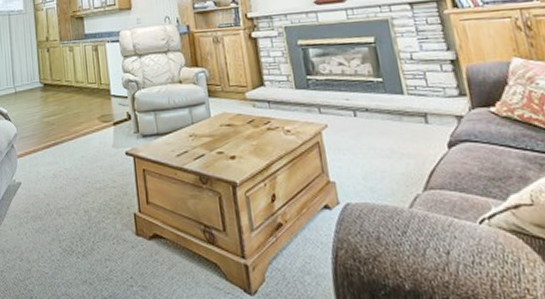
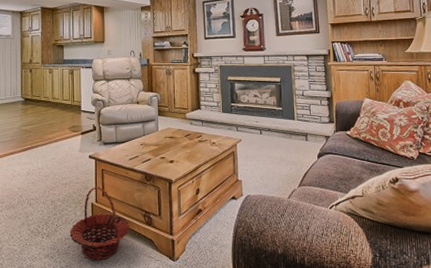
basket: none [109,192,187,290] -> present [69,187,130,260]

